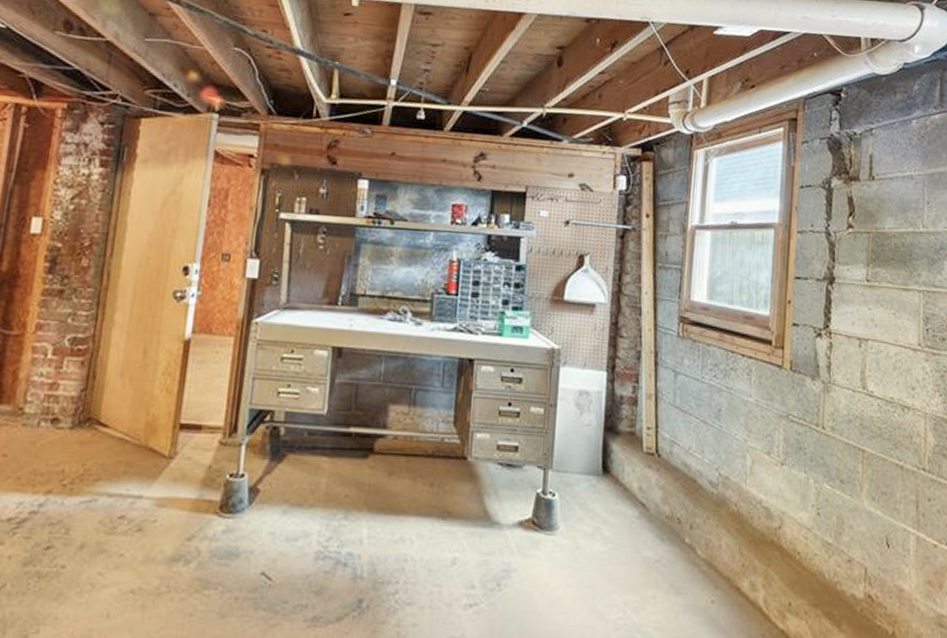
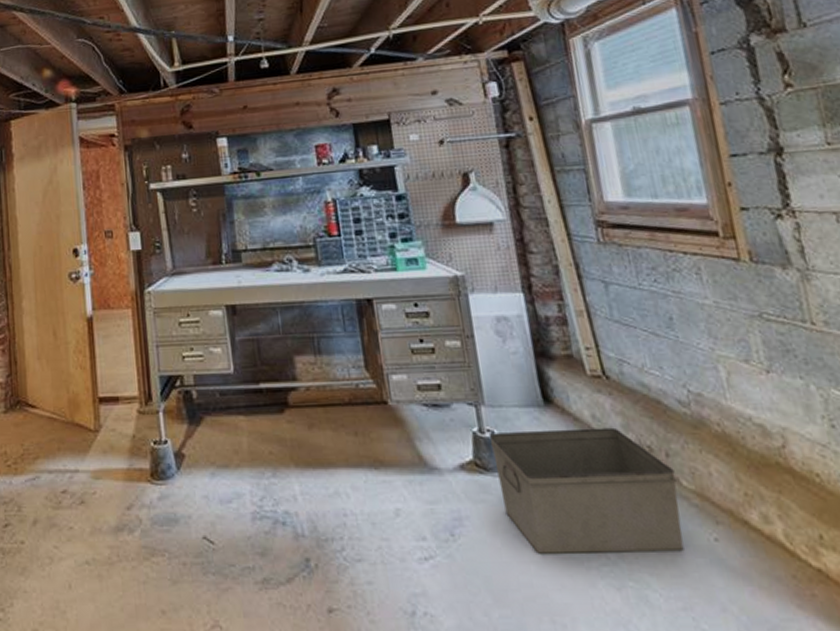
storage bin: none [549,495,694,610] -> present [488,427,684,554]

